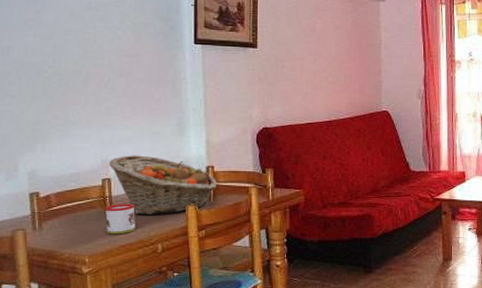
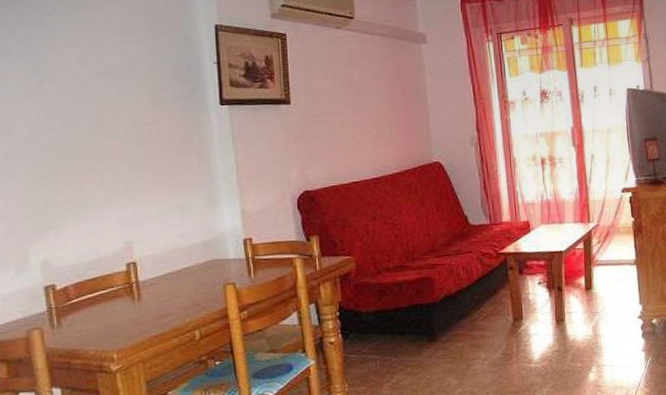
mug: present [105,204,135,235] -> none [133,288,168,325]
fruit basket: present [108,155,217,216] -> none [132,233,256,300]

